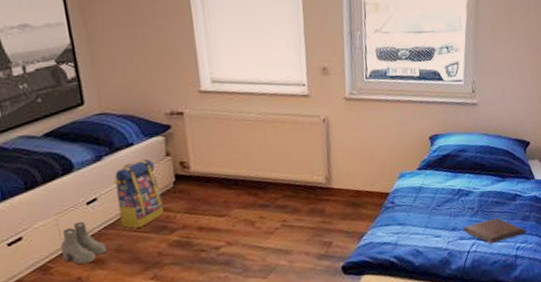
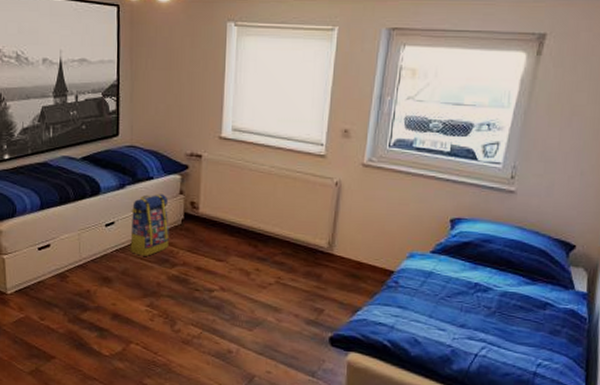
boots: present [60,221,107,265] -> none [77,240,115,280]
book: present [463,217,527,244] -> none [474,324,554,353]

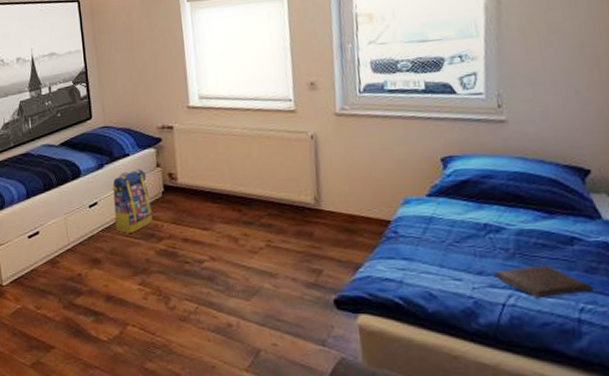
book: none [474,324,554,353] -> present [494,265,595,299]

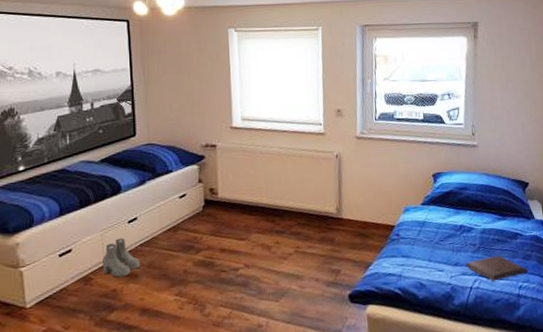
boots: none [66,222,103,263] -> present [101,238,141,278]
backpack: present [112,169,153,233] -> none [153,184,192,247]

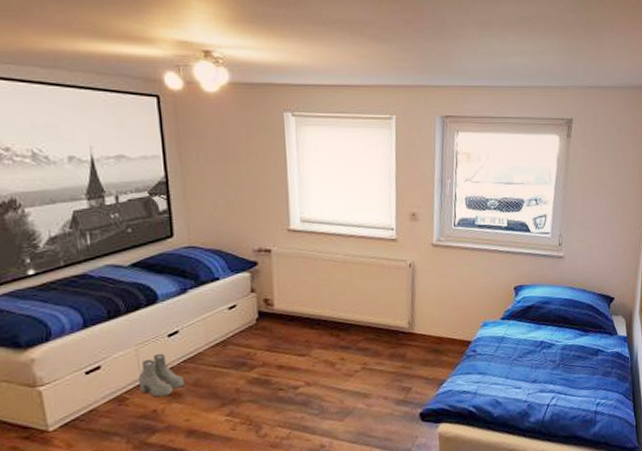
book: present [465,255,529,281] -> none [544,372,608,398]

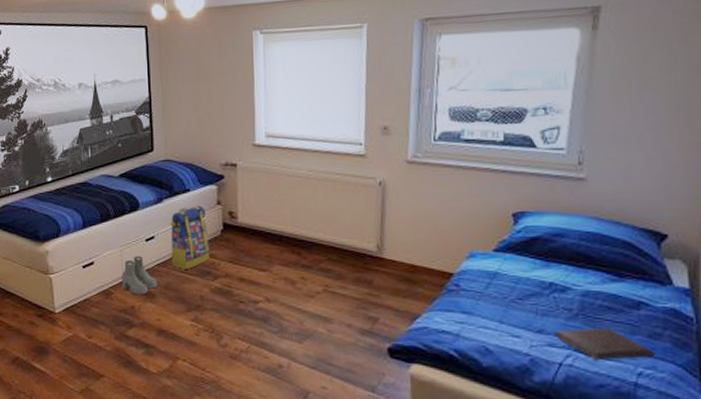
backpack: none [197,294,245,363] -> present [170,205,210,269]
book: none [544,372,608,398] -> present [554,327,656,361]

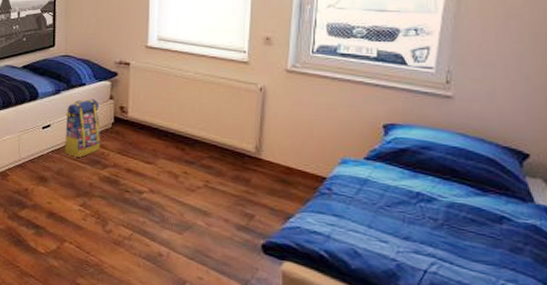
boots: present [121,255,158,295] -> none [17,141,51,179]
book: present [554,327,656,361] -> none [420,238,517,271]

